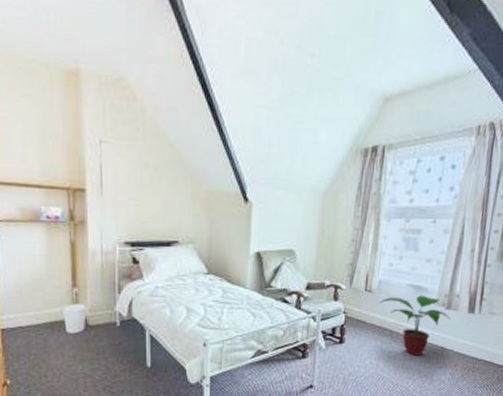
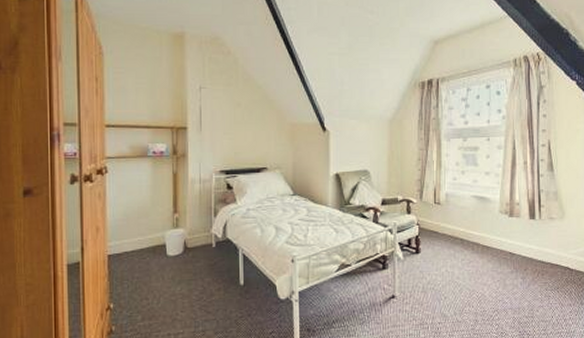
potted plant: present [379,295,451,355] -> none [448,205,514,262]

